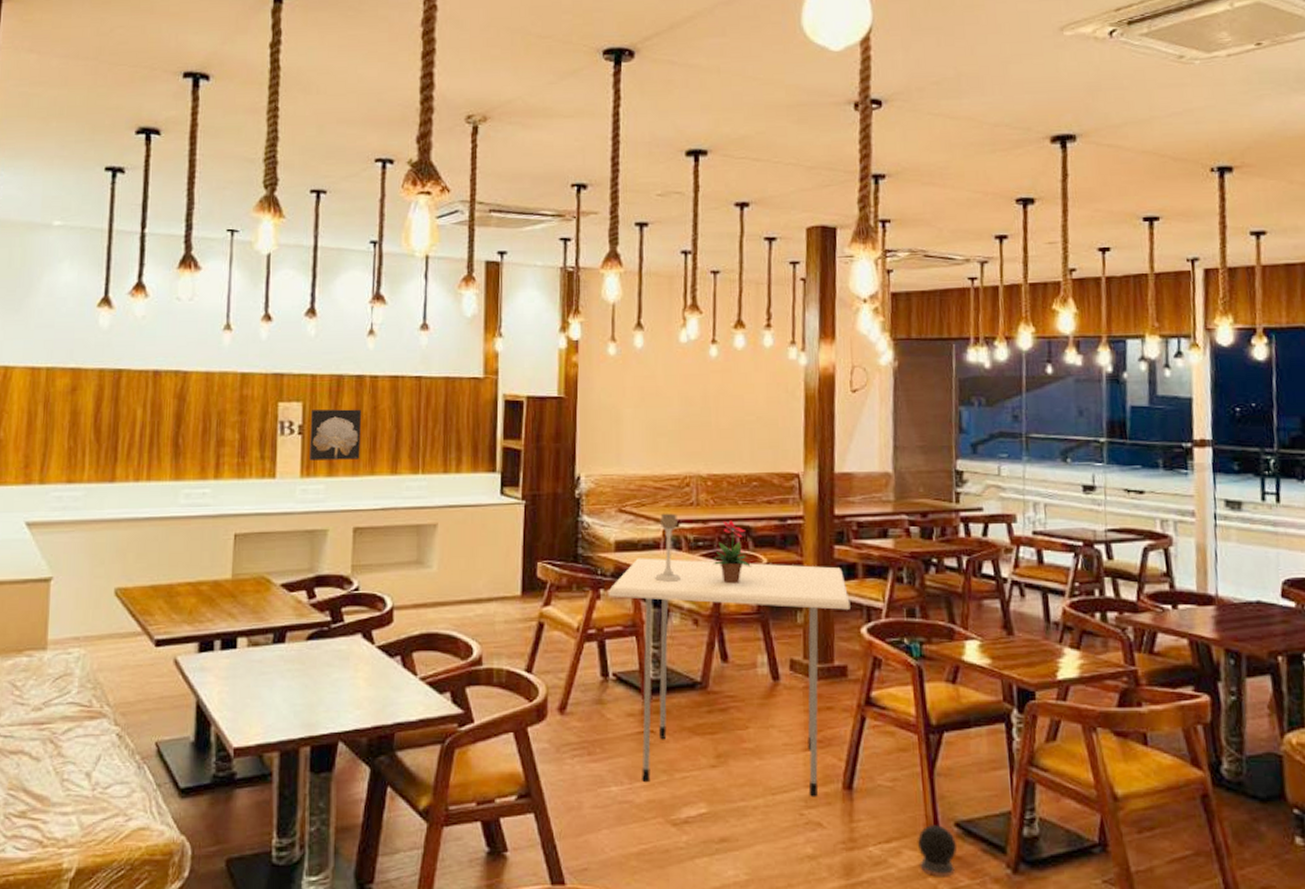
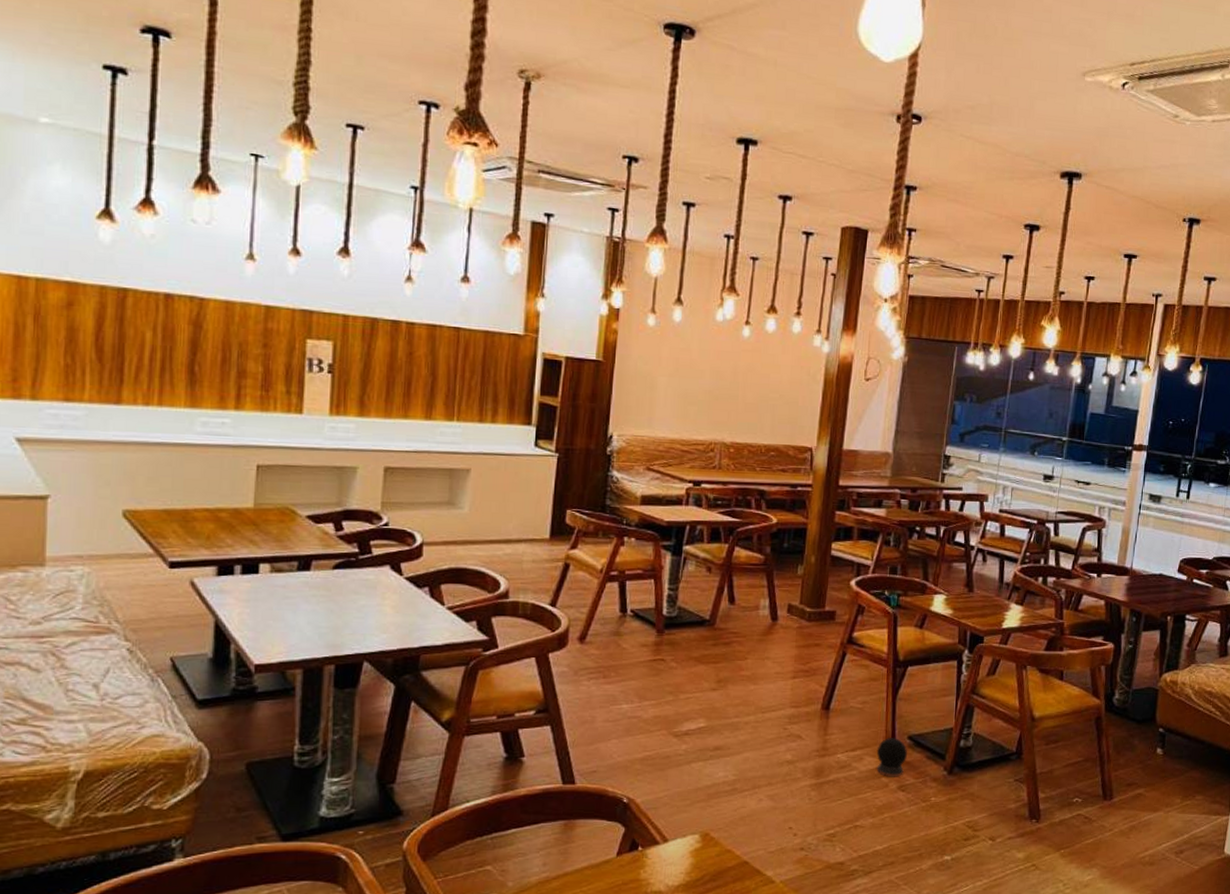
wall art: present [309,409,362,461] -> none [339,350,397,402]
dining table: present [608,558,850,797] -> none [631,511,844,716]
candle holder: present [654,513,682,582] -> none [674,473,700,534]
potted flower: present [712,520,752,584] -> none [728,484,763,539]

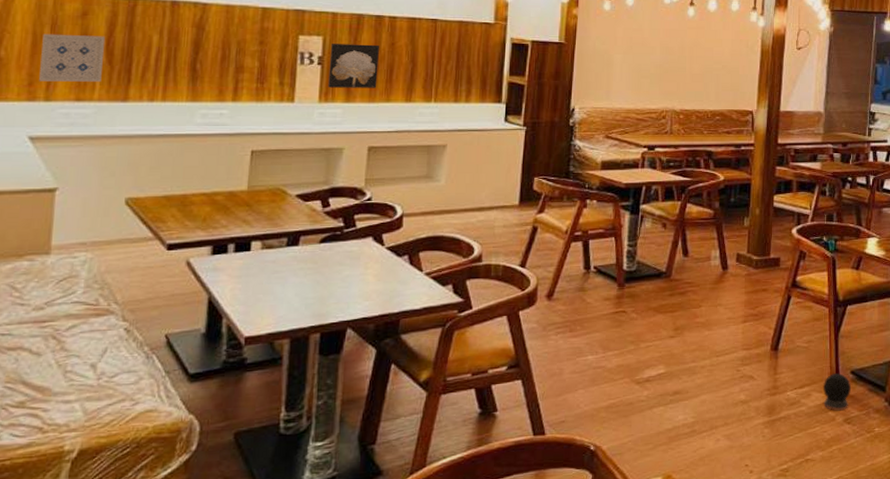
wall art: none [24,324,94,381] -> present [39,33,106,82]
wall art: none [339,350,397,402] -> present [328,44,380,88]

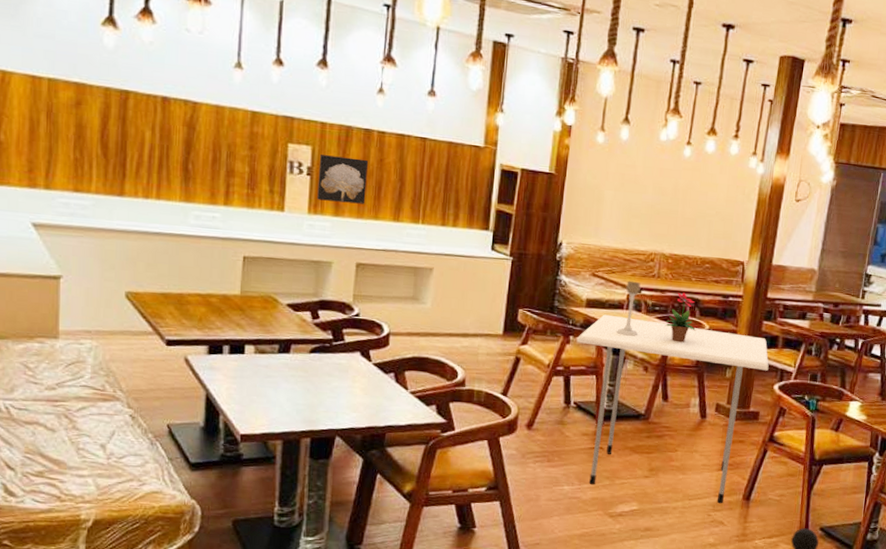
wall art: present [39,33,106,82] -> none [39,120,100,174]
dining table: none [593,175,785,357] -> present [576,314,769,504]
candle holder: none [632,139,655,194] -> present [615,280,641,336]
potted flower: none [680,146,712,196] -> present [665,292,697,343]

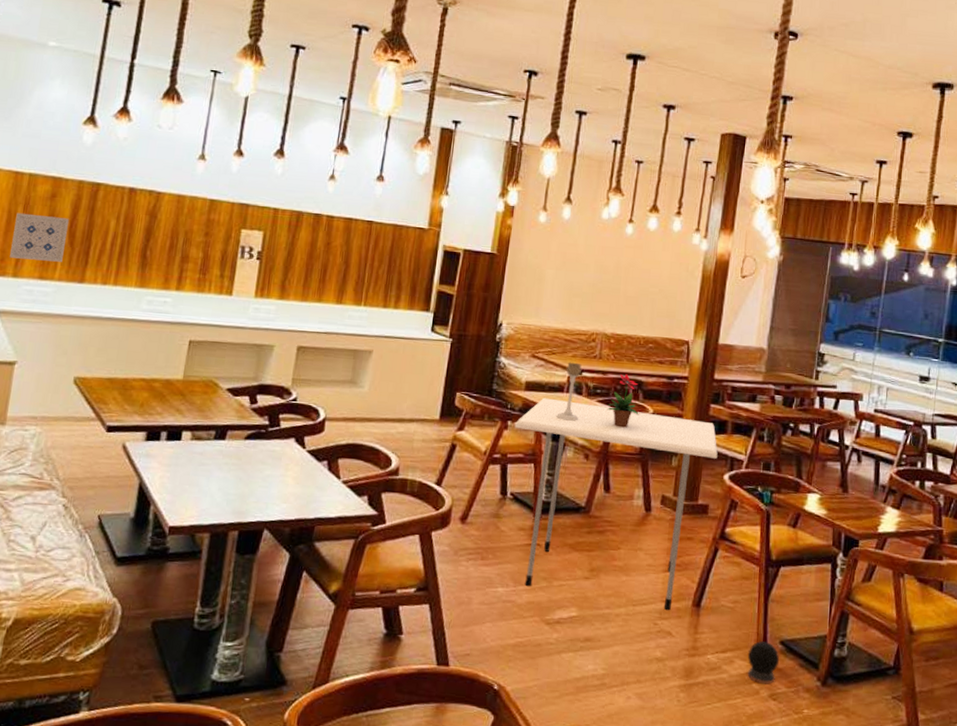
wall art: none [39,120,100,174] -> present [10,212,70,262]
wall art: present [317,155,369,204] -> none [264,239,316,287]

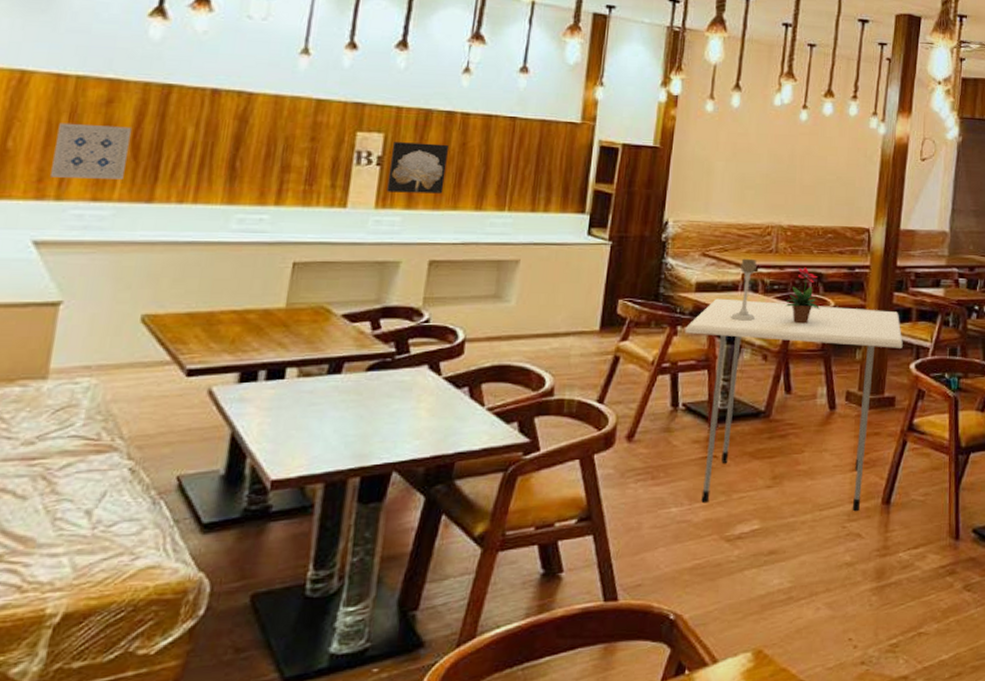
wall art: none [264,239,316,287] -> present [387,142,450,194]
speaker: present [747,641,780,684] -> none [940,532,973,576]

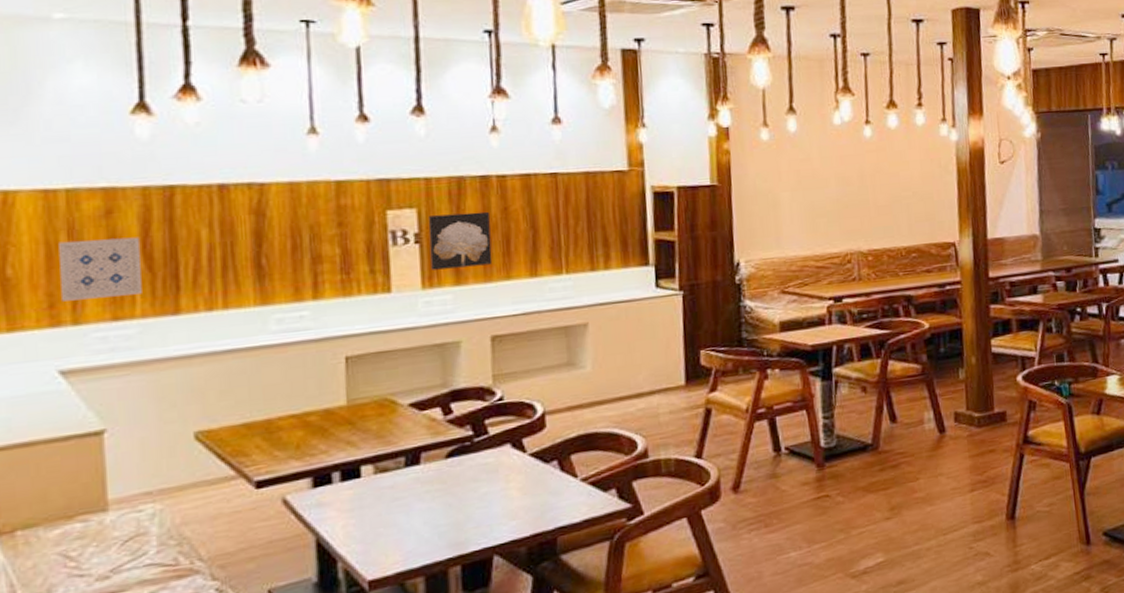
dining table: present [684,298,903,512] -> none [775,324,1007,544]
candle holder: present [730,258,757,321] -> none [821,289,848,356]
potted flower: present [785,267,821,324] -> none [877,291,915,351]

